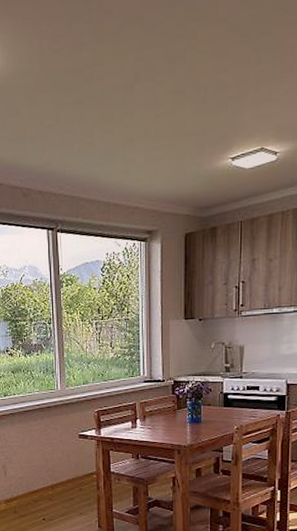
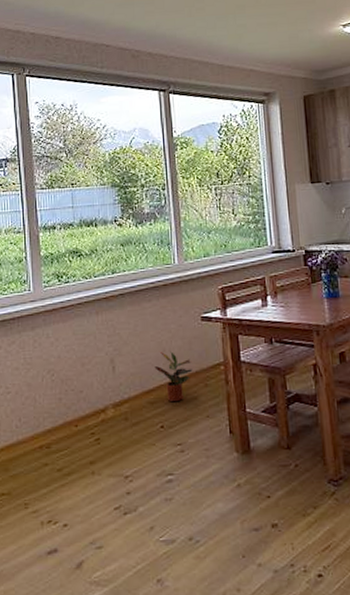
potted plant: none [38,462,70,501] -> present [154,351,193,403]

